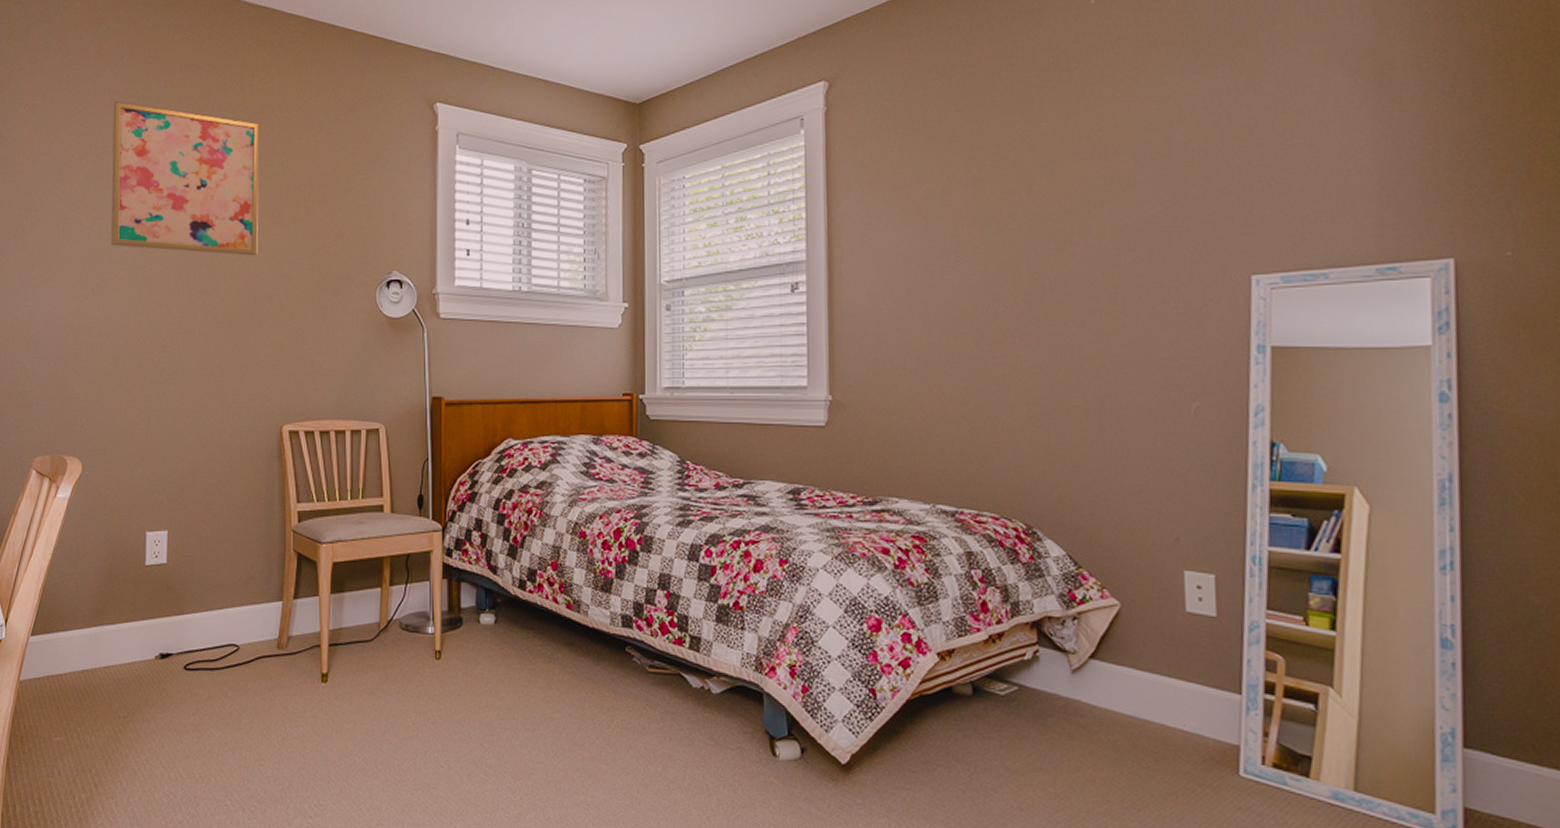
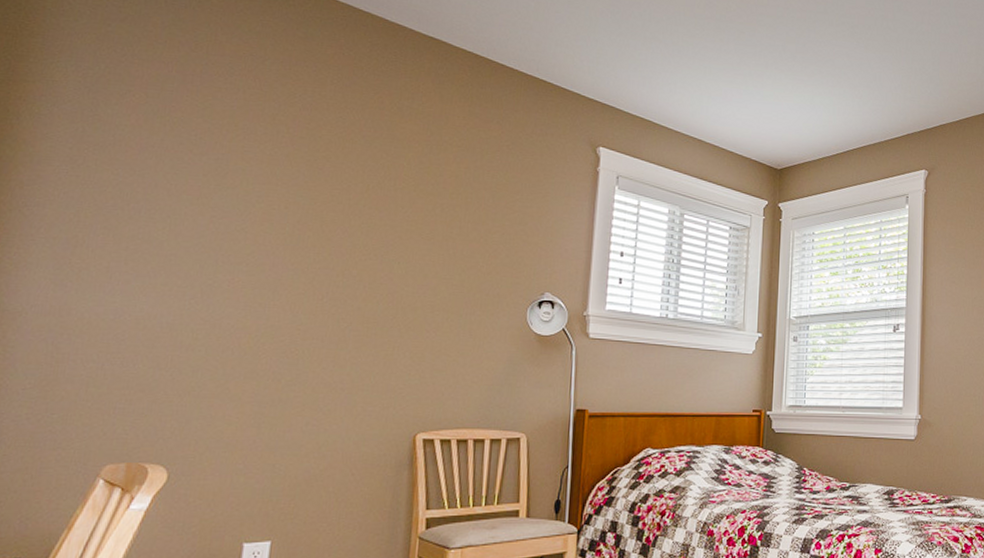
wall art: present [110,101,260,256] -> none [229,103,417,269]

